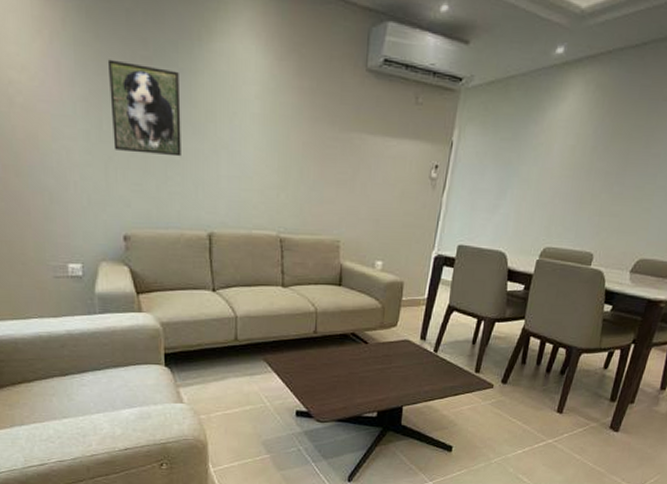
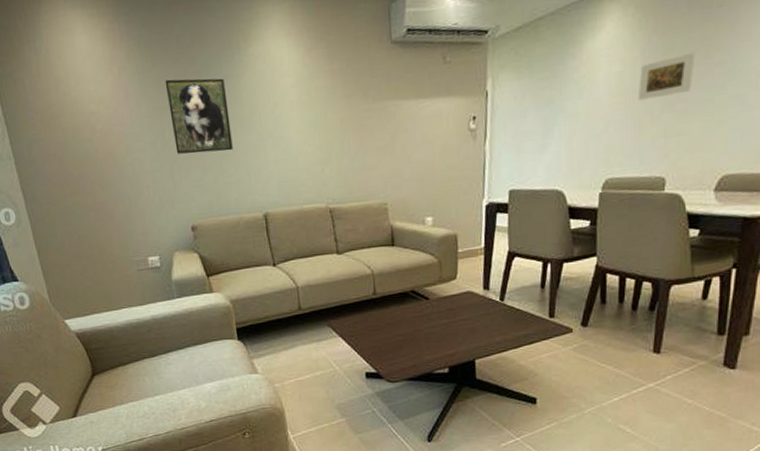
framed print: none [583,139,638,178] -> present [637,52,696,100]

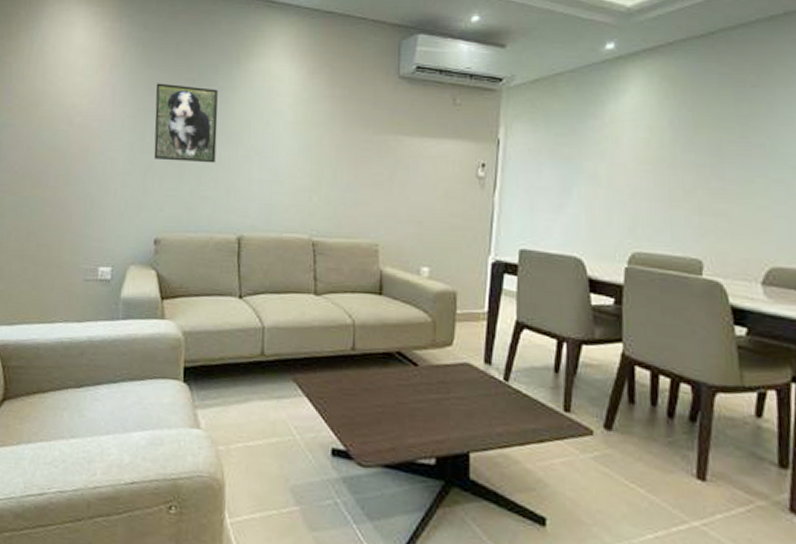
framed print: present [637,52,696,100] -> none [667,129,731,172]

